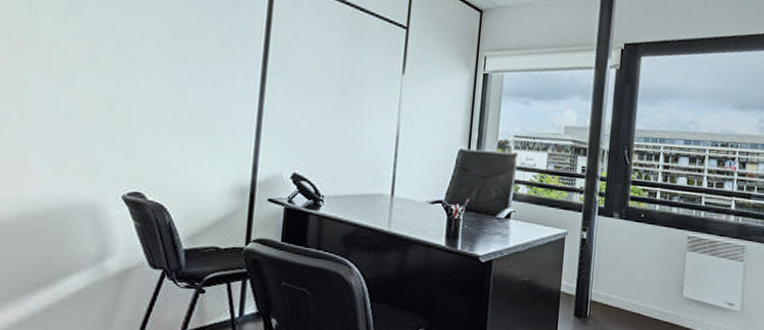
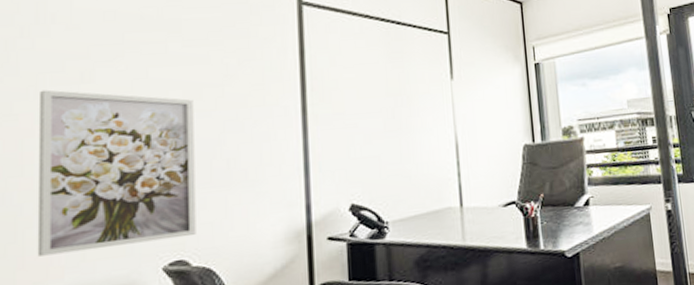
wall art: none [17,13,166,173] -> present [37,89,196,257]

